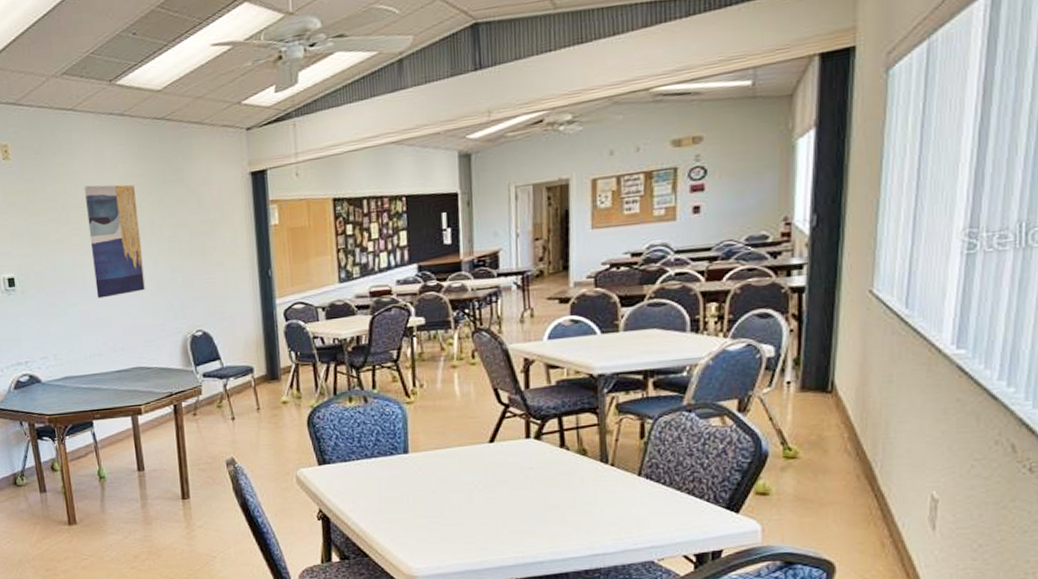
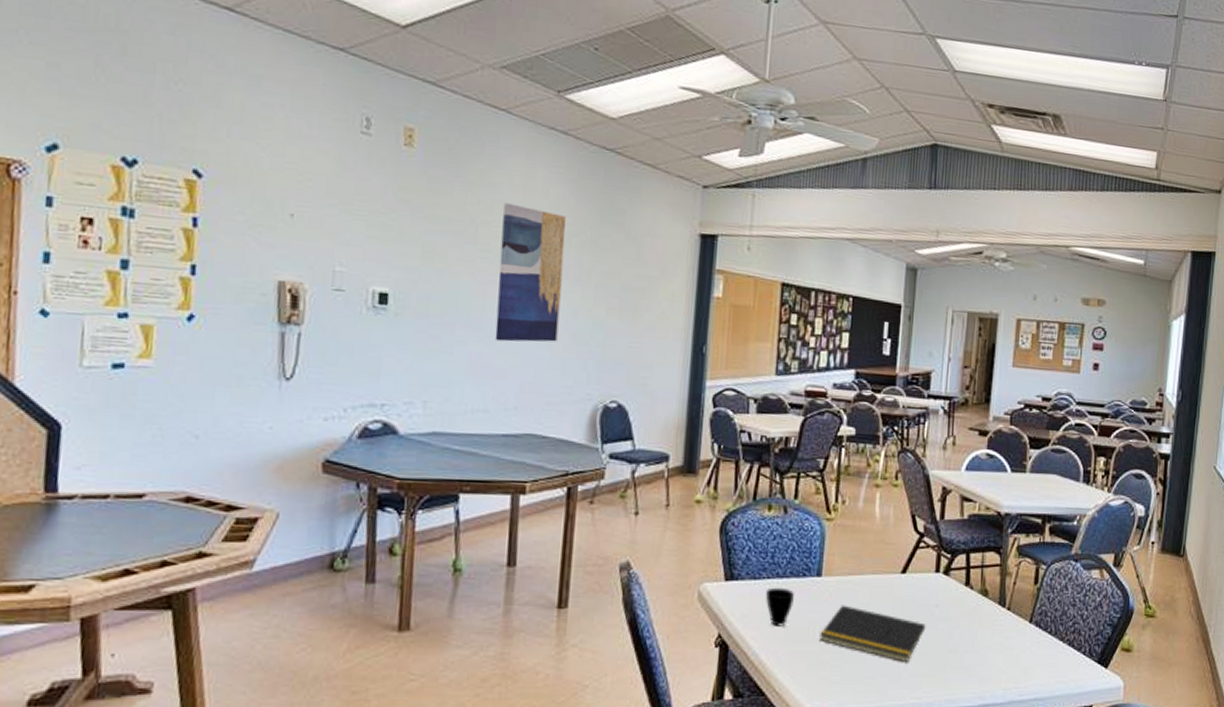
cup: none [356,466,385,499] -> present [765,587,794,627]
notepad: none [414,476,521,521] -> present [820,605,926,662]

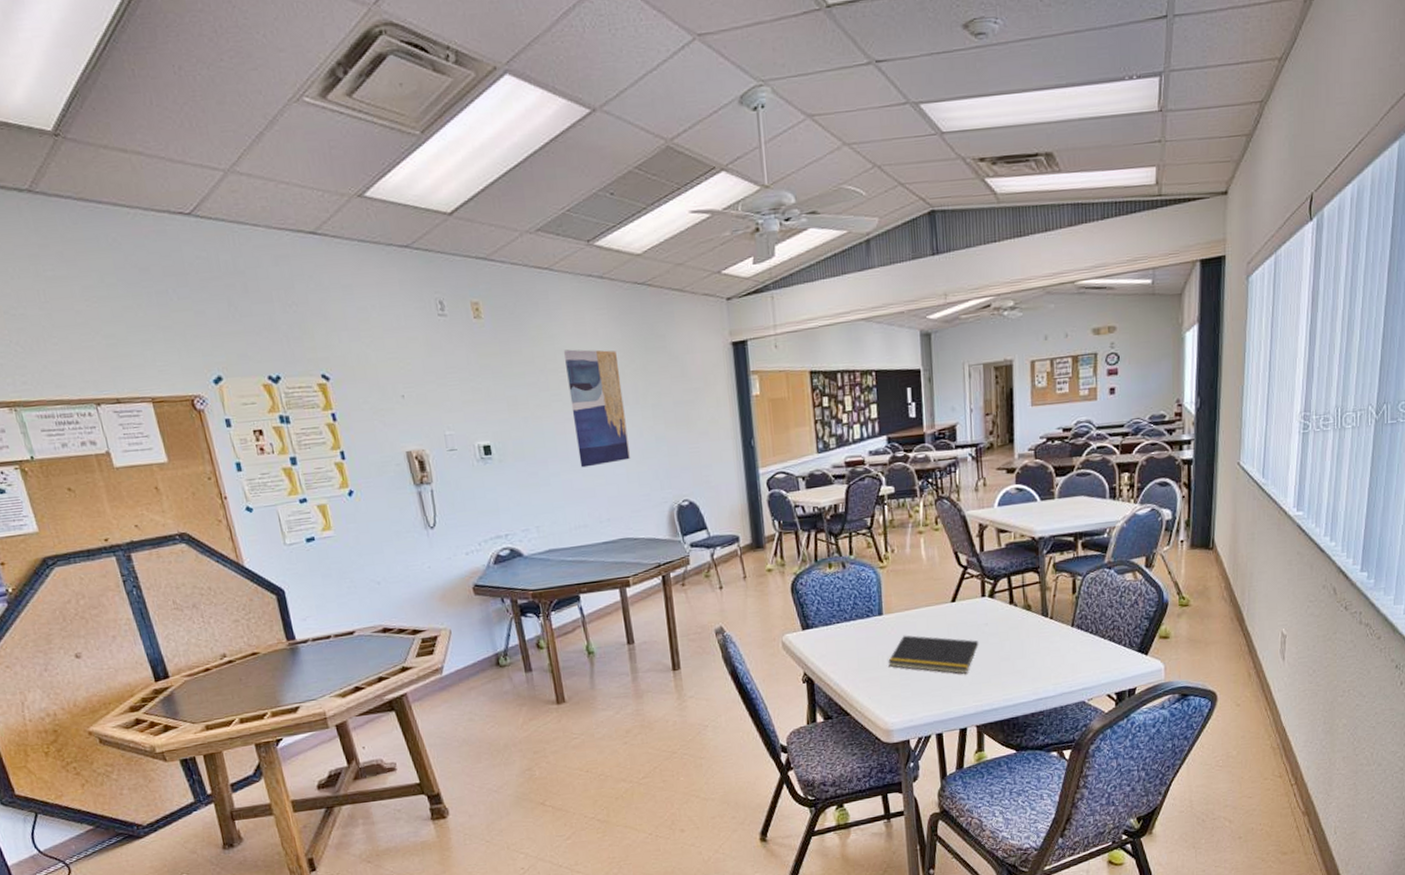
cup: present [765,587,794,627] -> none [837,628,862,661]

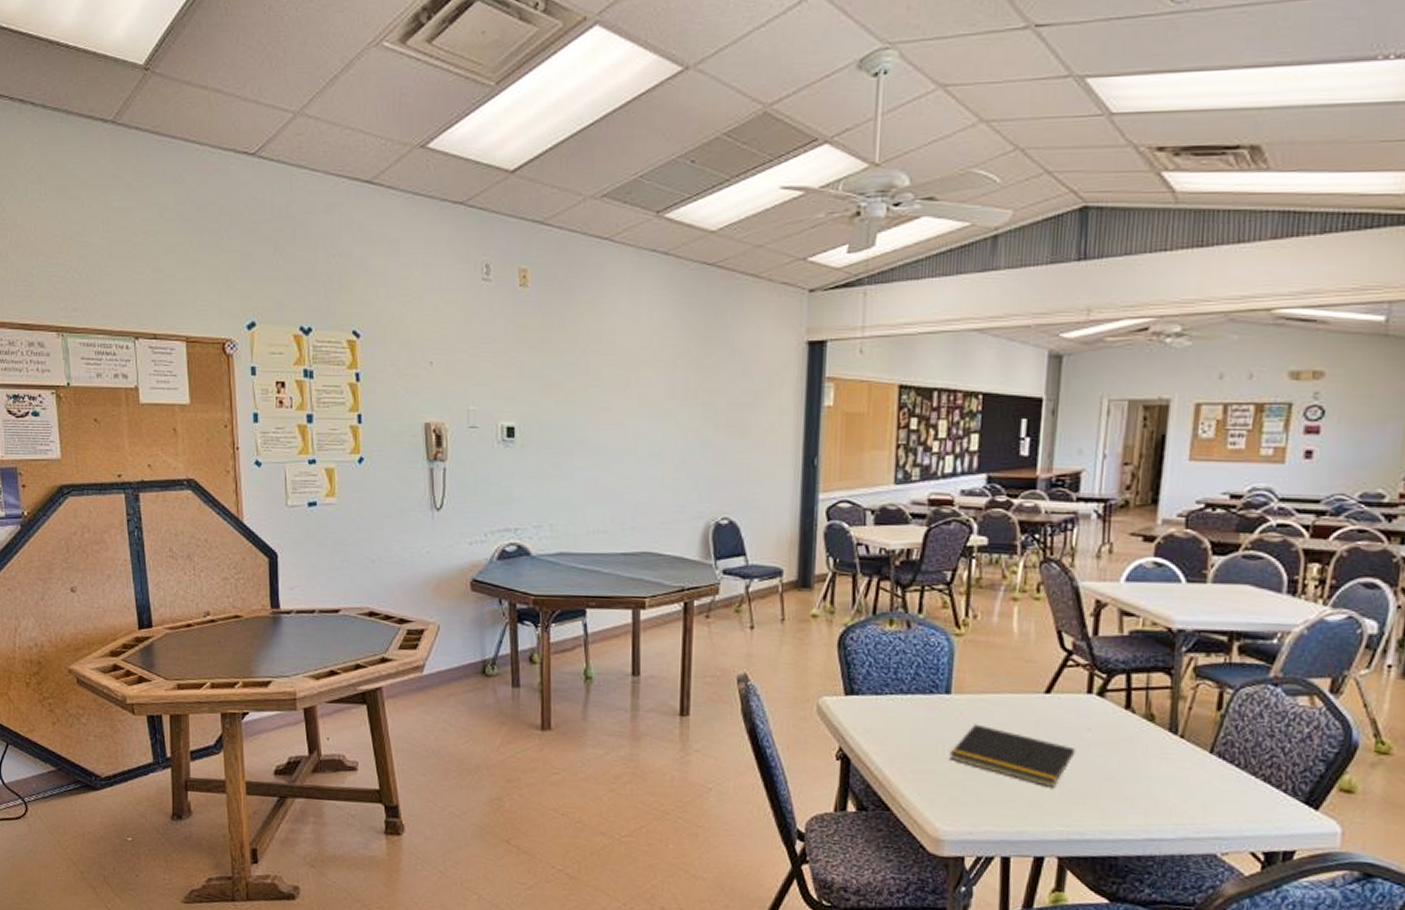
wall art: present [563,349,631,468] -> none [610,331,671,465]

